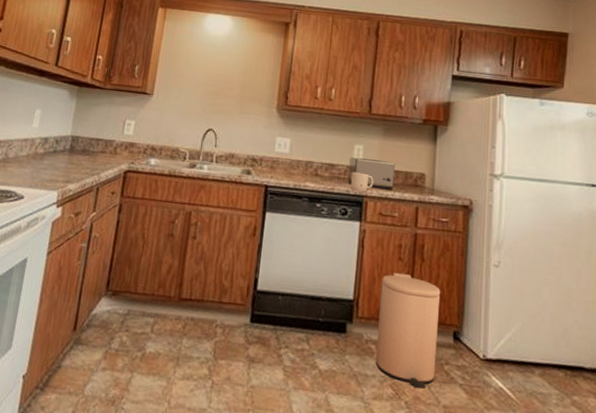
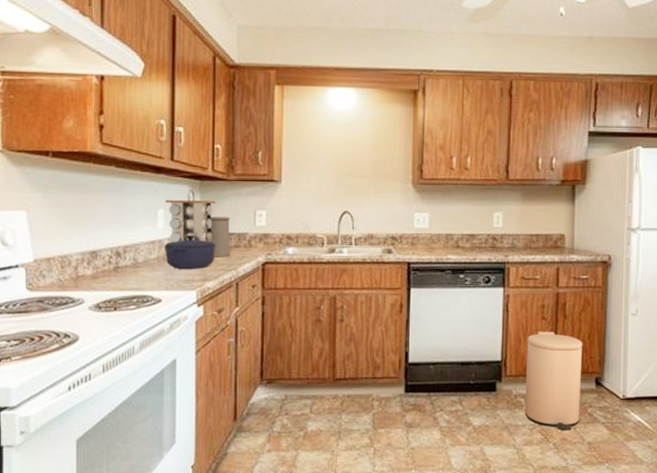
cooking pot: none [35,136,84,170] -> present [164,234,216,269]
spice rack: none [41,94,90,162] -> present [165,190,217,259]
canister: none [79,121,101,162] -> present [210,217,230,258]
toaster: present [347,157,395,191] -> none [488,225,535,254]
mug: present [350,171,374,192] -> none [492,240,515,259]

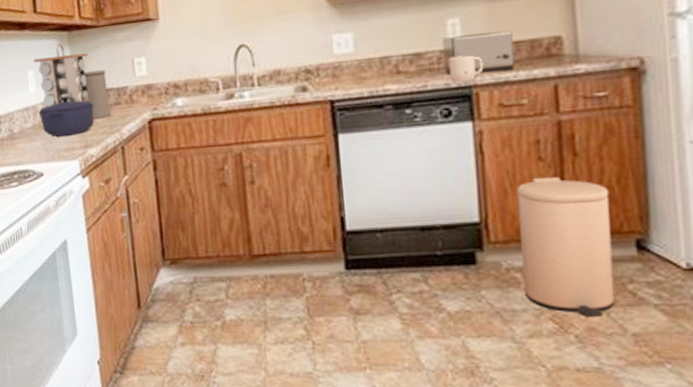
toaster: none [488,225,535,254] -> present [442,30,515,75]
mug: none [492,240,515,259] -> present [448,54,484,82]

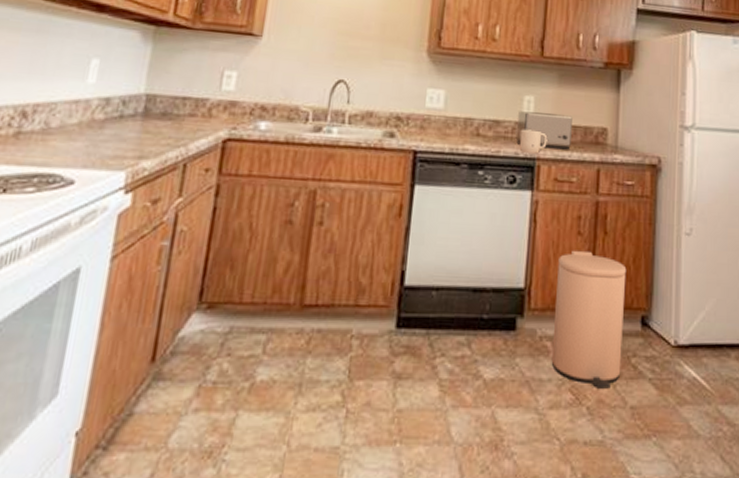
spice rack: present [34,43,97,121] -> none [100,37,172,130]
cooking pot: present [38,95,94,137] -> none [90,94,164,142]
canister: present [84,70,110,119] -> none [157,74,188,129]

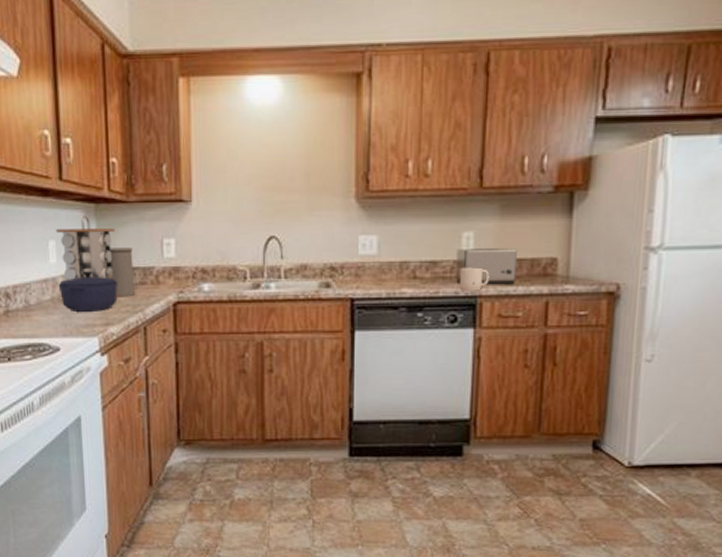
cooking pot: none [90,94,164,142] -> present [58,270,119,312]
spice rack: none [100,37,172,130] -> present [56,215,121,299]
canister: none [157,74,188,129] -> present [110,248,135,297]
pedal bin: present [551,250,627,389] -> none [498,382,578,504]

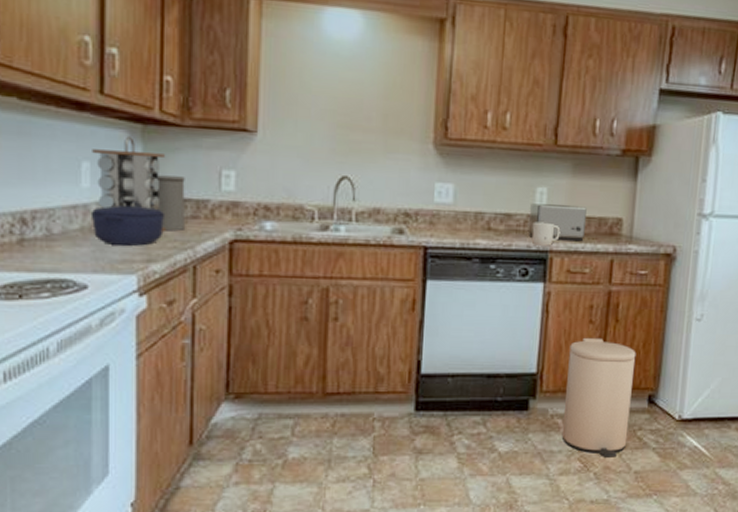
pedal bin: none [498,382,578,504] -> present [561,337,636,457]

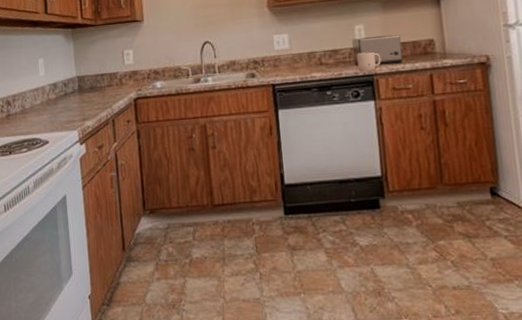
cooking pot: present [90,198,166,246] -> none [46,78,92,112]
spice rack: present [92,136,167,233] -> none [44,38,93,99]
canister: present [157,175,185,232] -> none [84,59,104,98]
pedal bin: present [561,337,636,457] -> none [407,141,478,247]

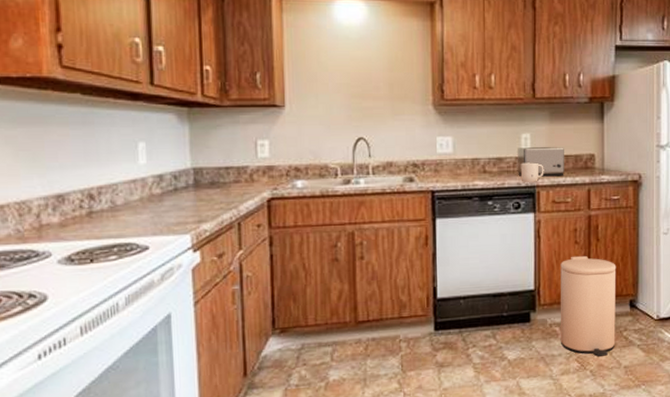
pedal bin: none [407,141,478,247] -> present [560,255,616,357]

